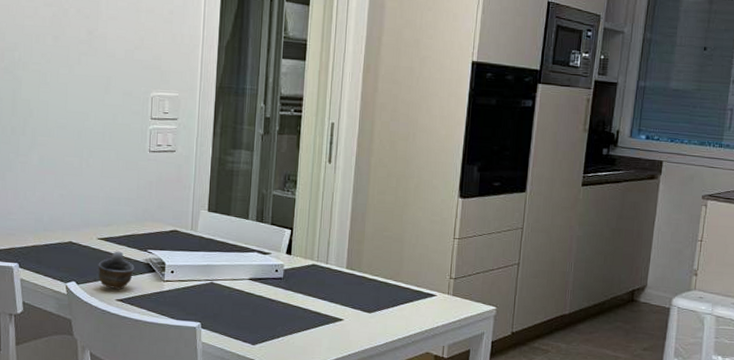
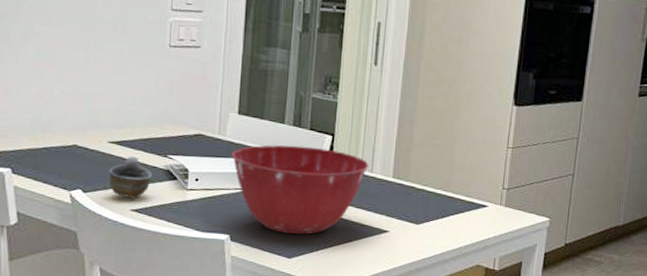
mixing bowl: none [202,239,324,322] -> present [231,145,369,234]

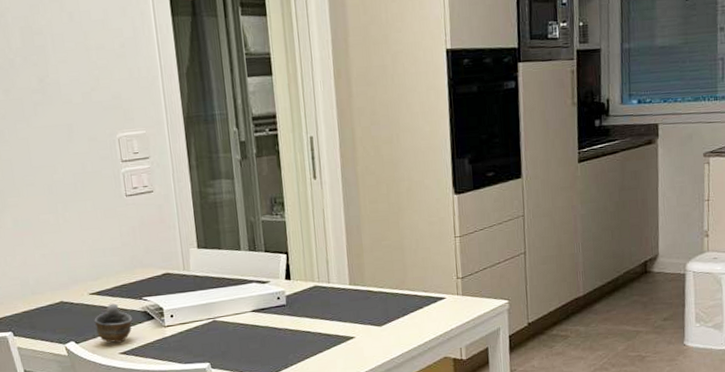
mixing bowl: present [231,145,369,234] -> none [198,267,325,354]

